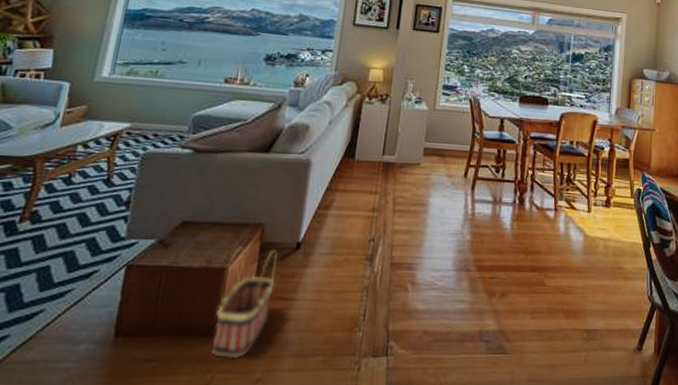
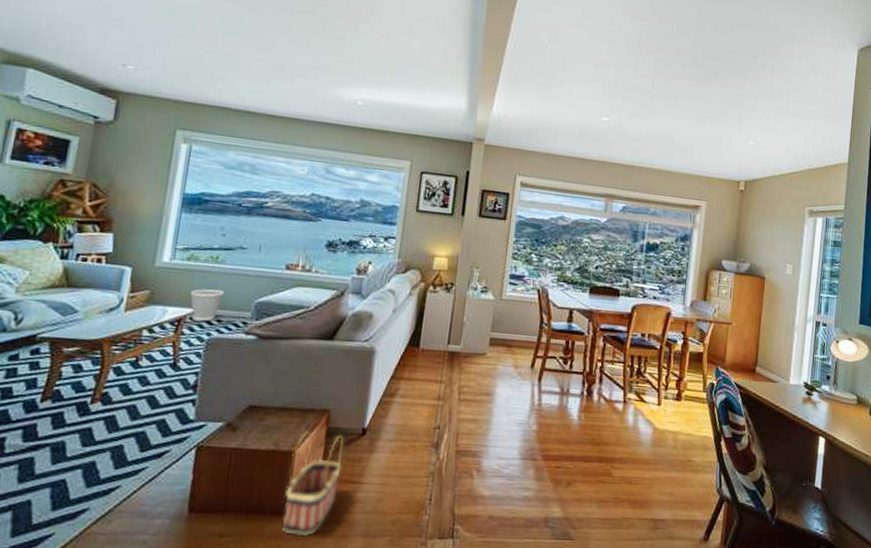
wastebasket: none [127,103,163,135] -> present [190,289,225,321]

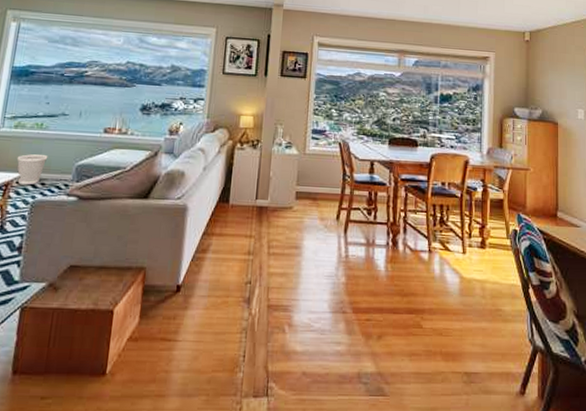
basket: present [282,431,344,536] -> none [101,289,160,396]

